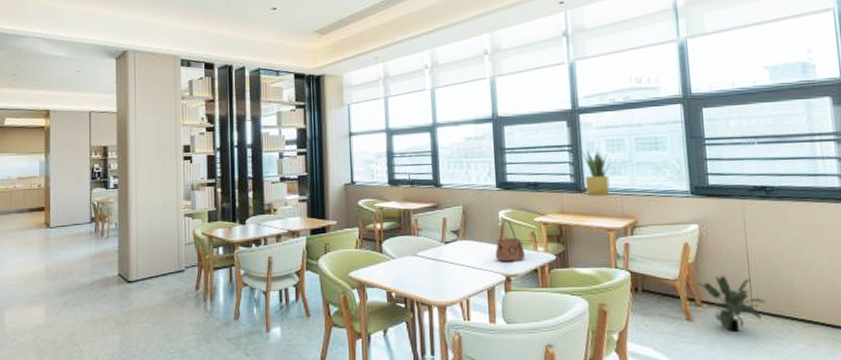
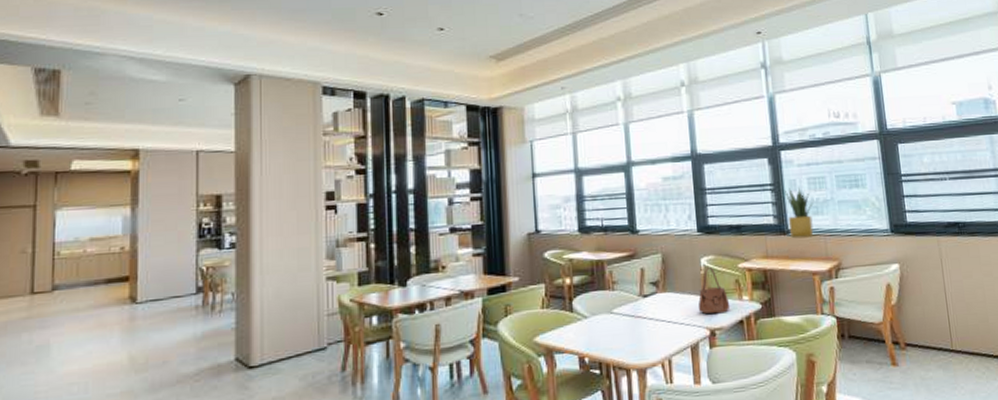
potted plant: present [696,276,766,331] -> none [900,316,964,374]

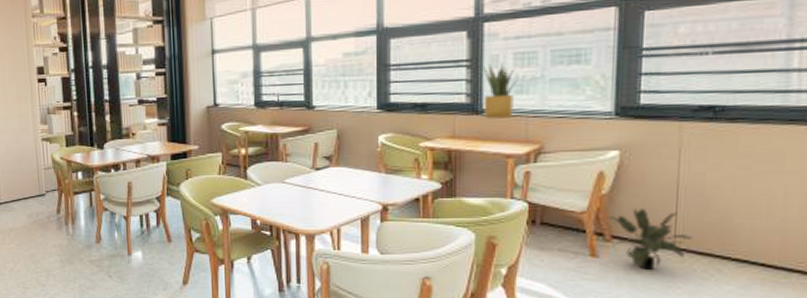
handbag: present [698,267,730,314] -> none [371,145,407,190]
potted plant: none [900,316,964,374] -> present [608,209,693,270]

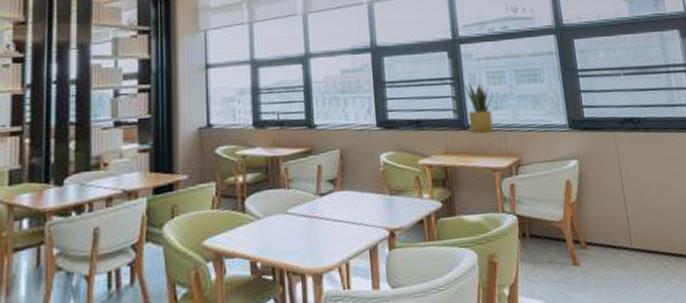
potted plant: present [608,209,693,270] -> none [580,213,643,274]

